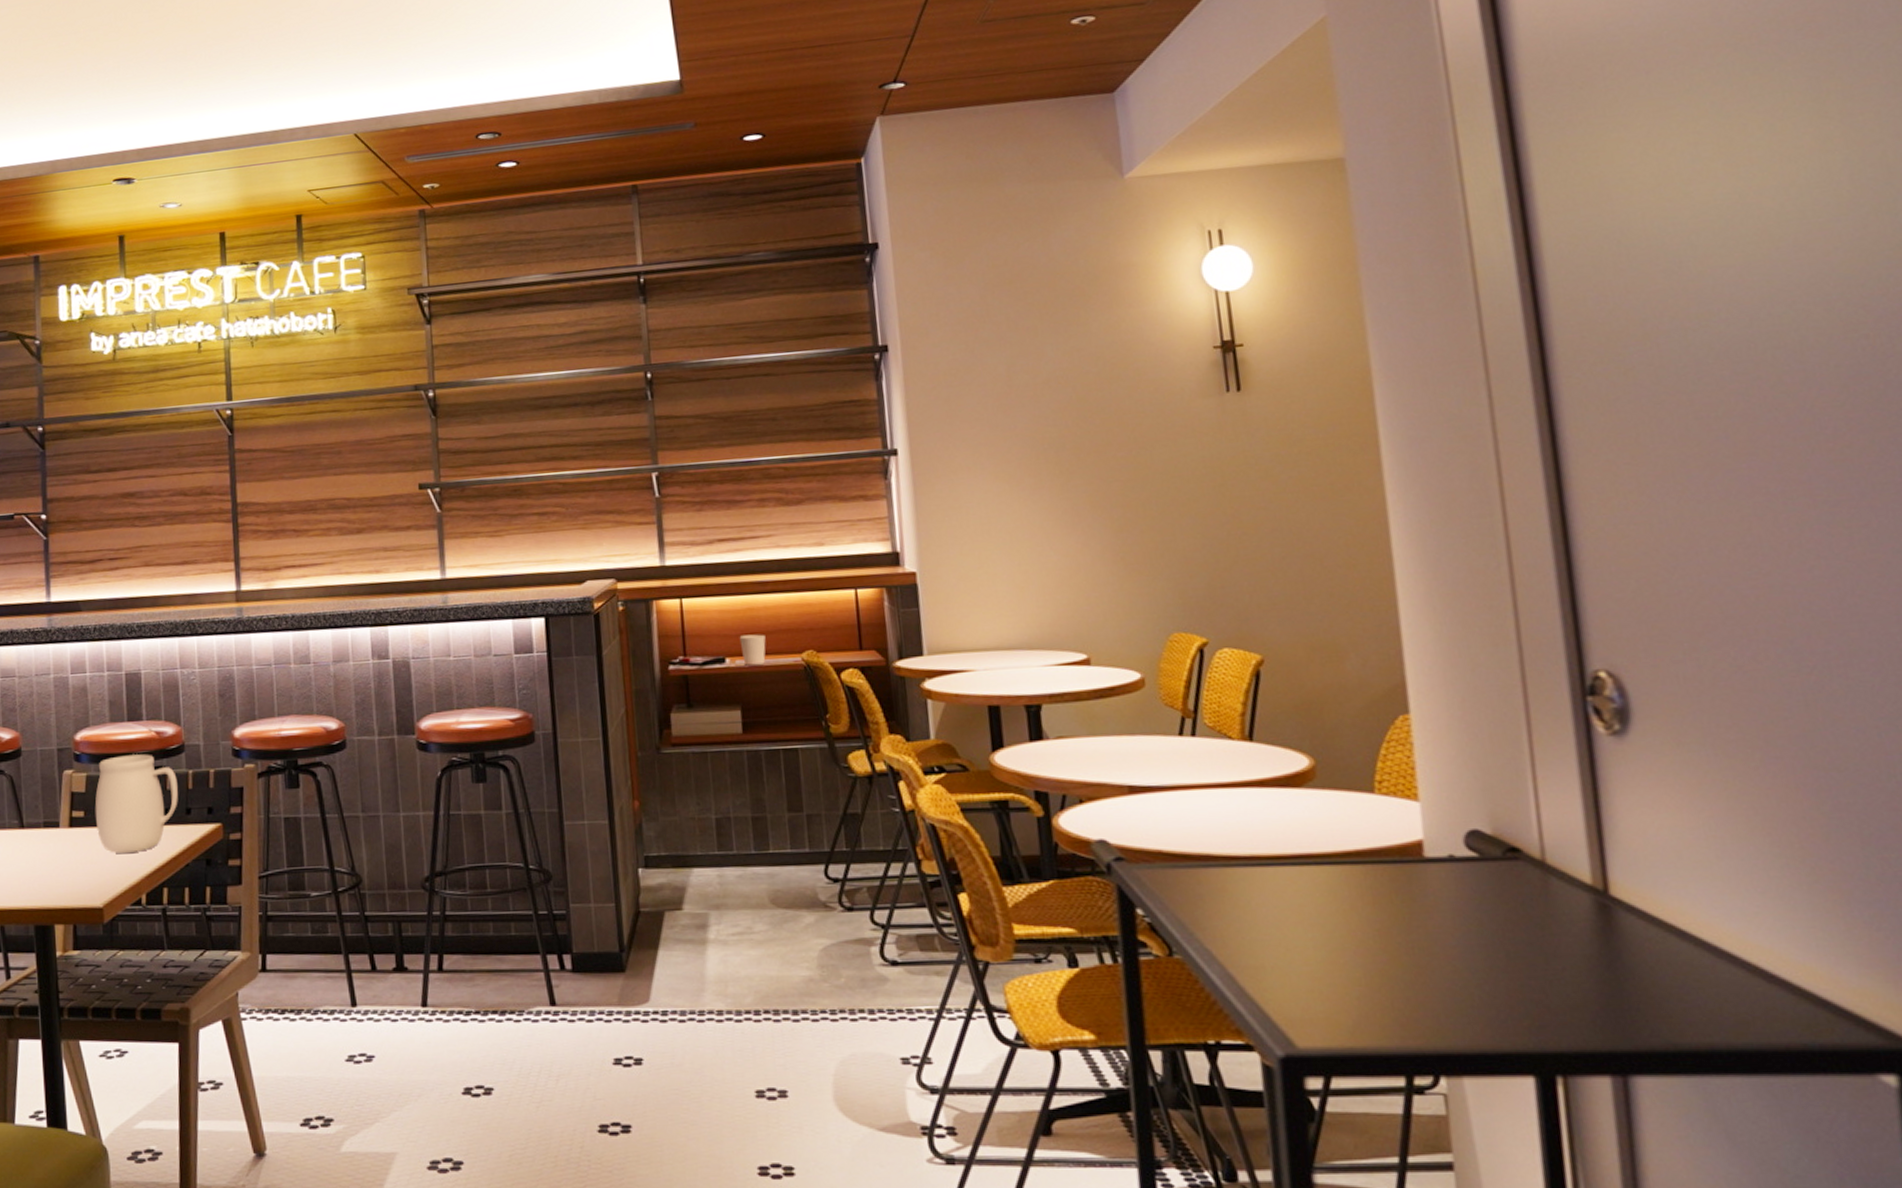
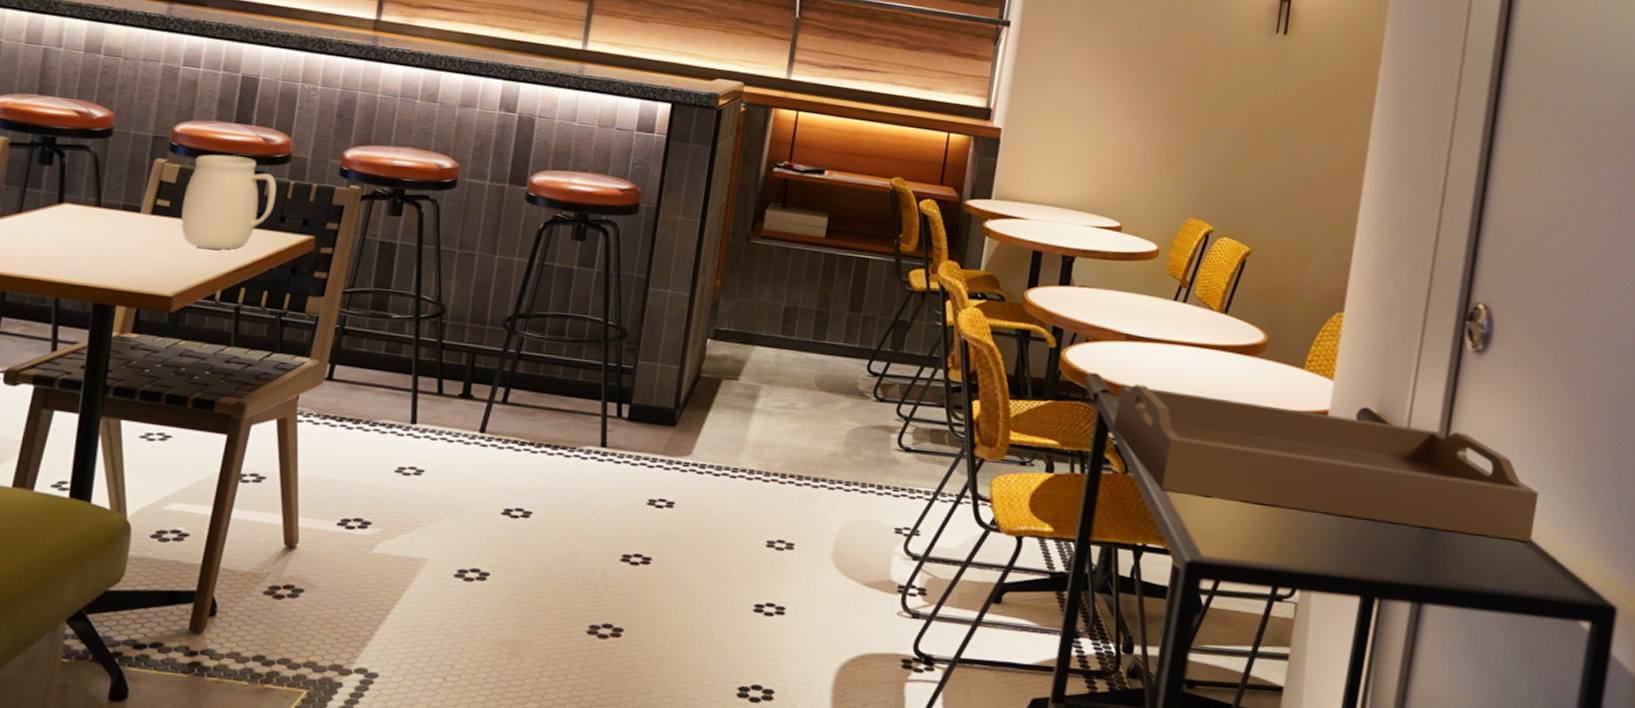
dixie cup: present [739,634,766,666] -> none [839,153,864,182]
serving tray: none [1136,842,1770,976] -> present [1114,384,1539,542]

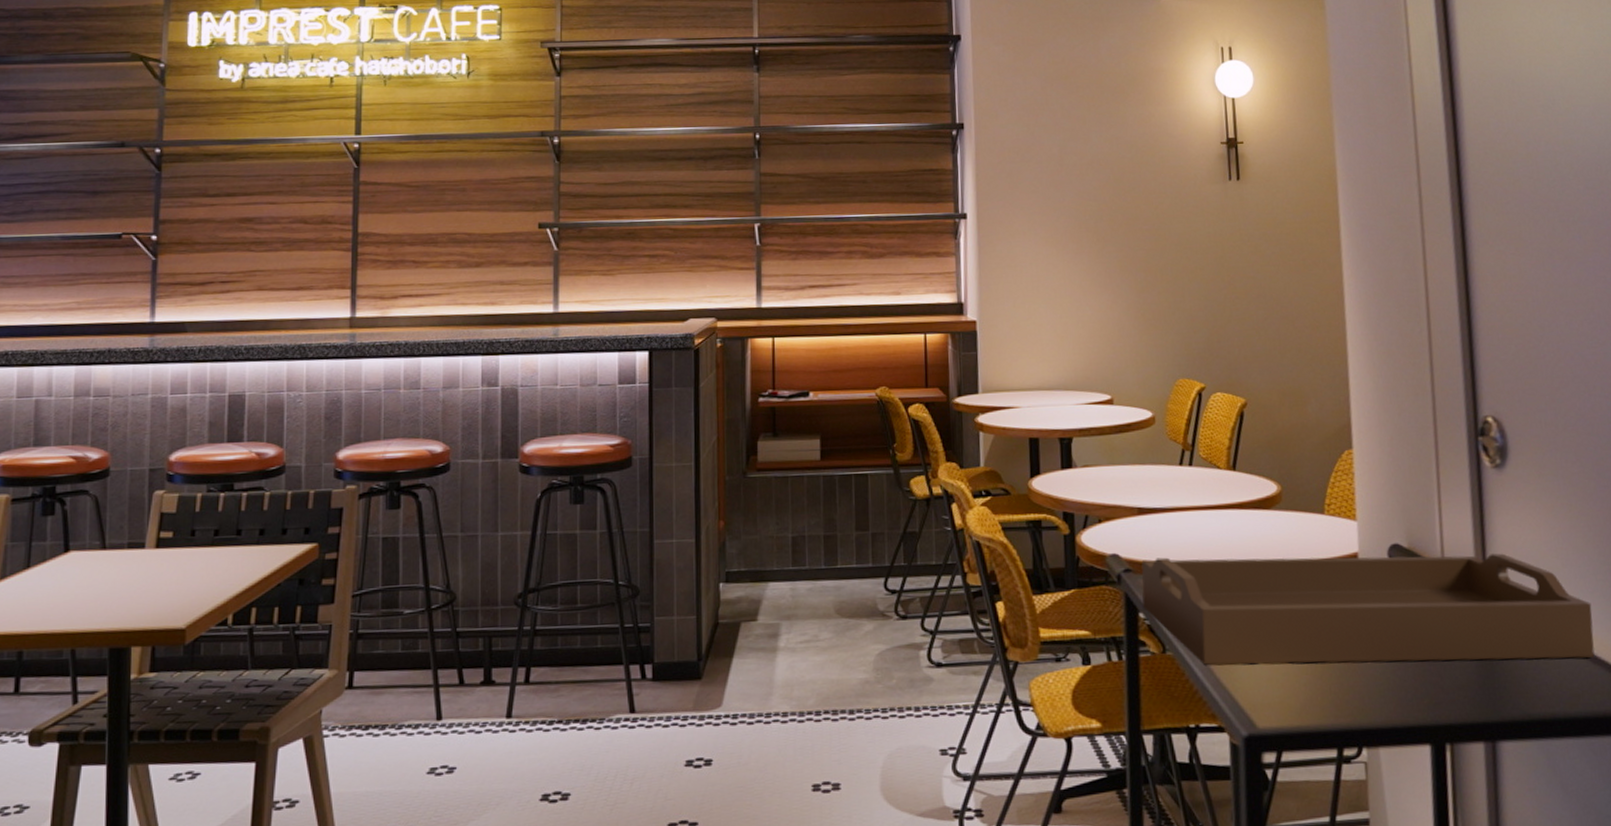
beer mug: present [181,154,277,250] -> none [184,475,275,574]

